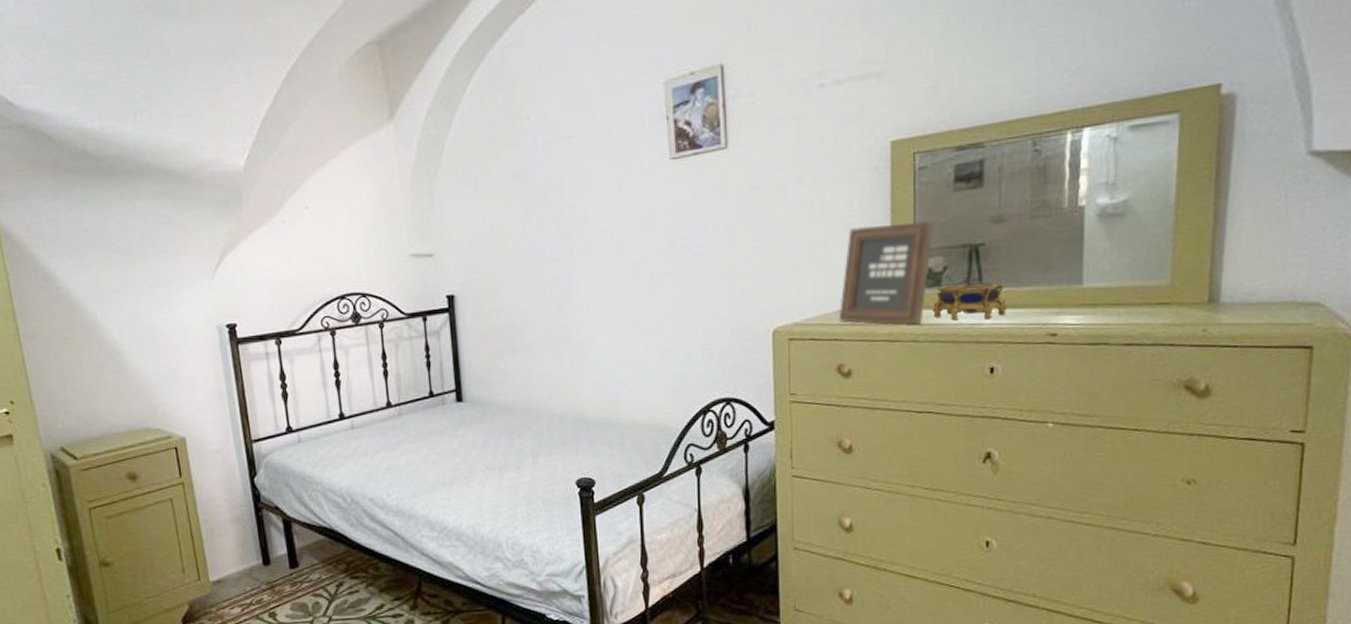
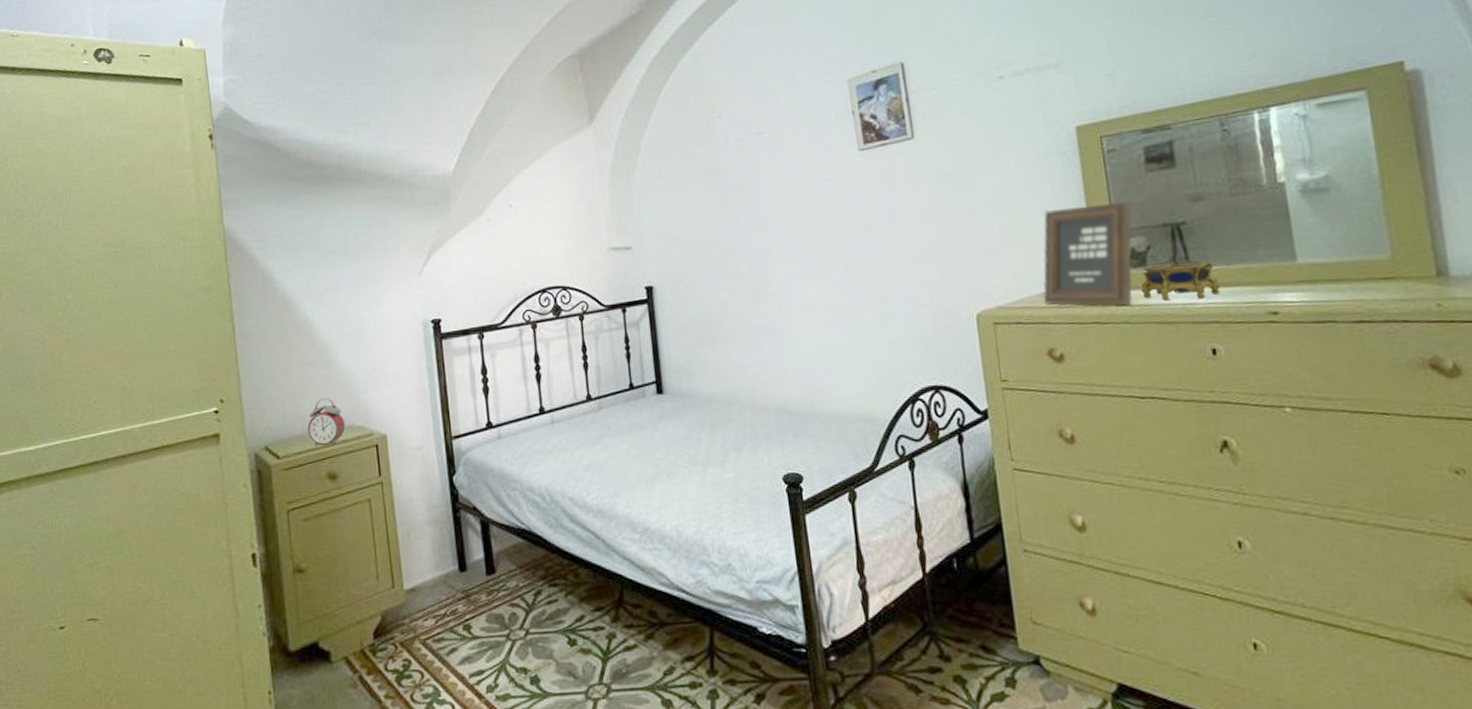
alarm clock: none [104,400,143,447] -> present [308,398,346,446]

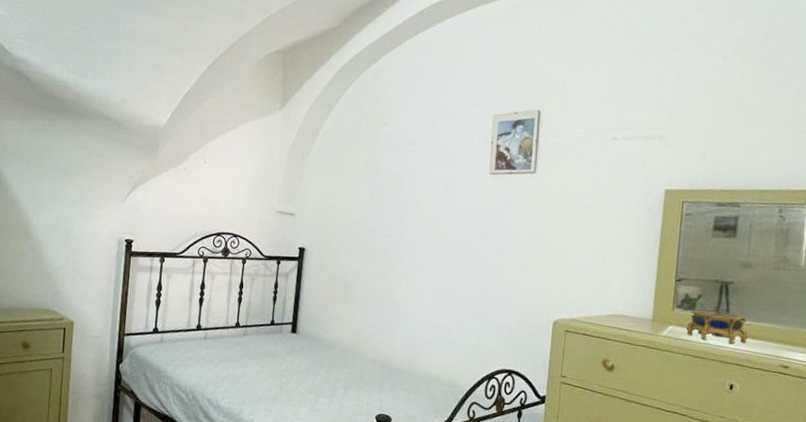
alarm clock: present [308,398,346,446] -> none [12,283,43,321]
picture frame: present [1043,201,1132,306] -> none [608,251,693,338]

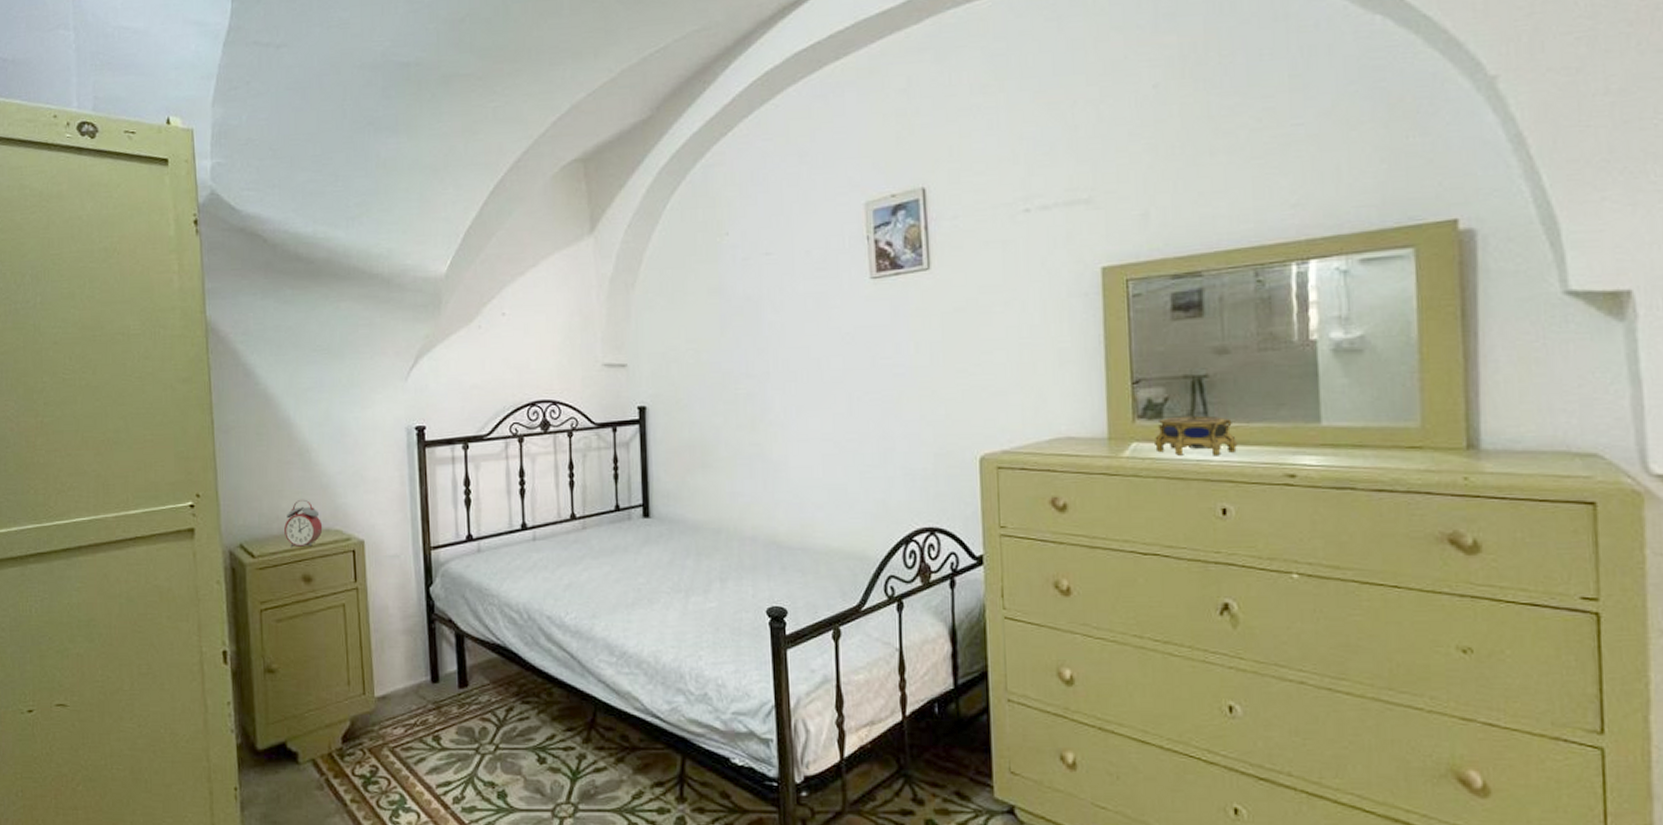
alarm clock: none [12,283,43,321] -> present [284,499,323,547]

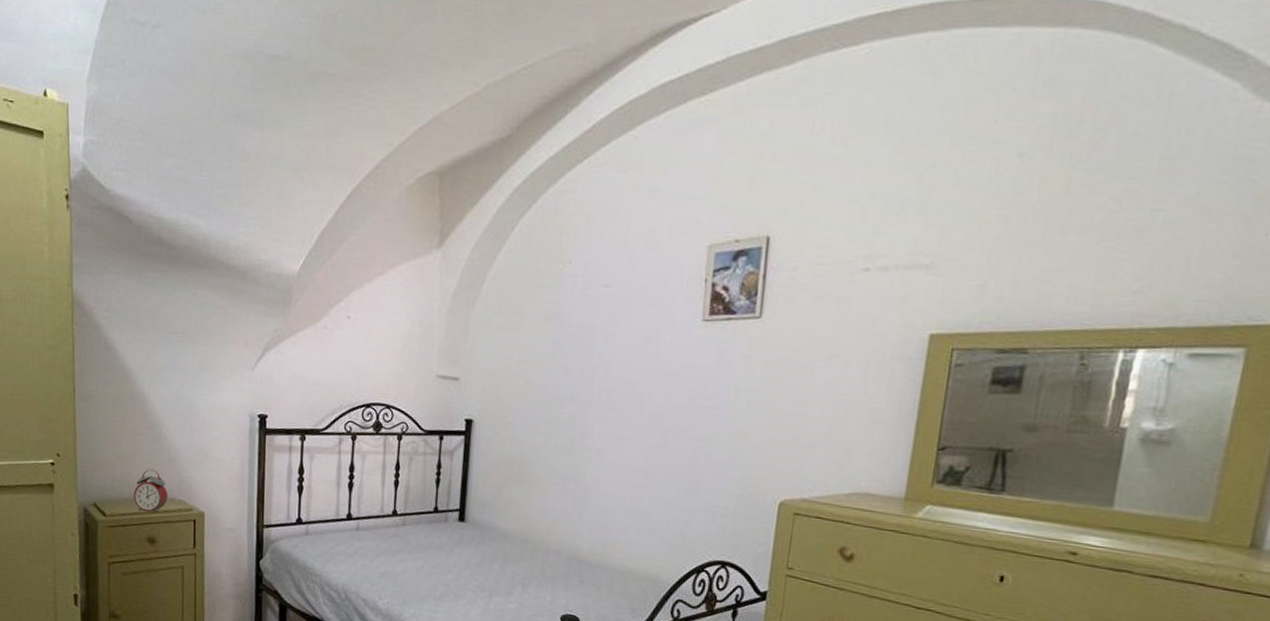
clock: present [1153,415,1238,456] -> none [947,485,1029,527]

